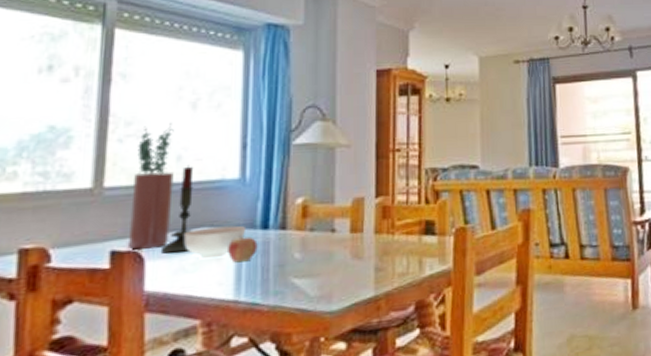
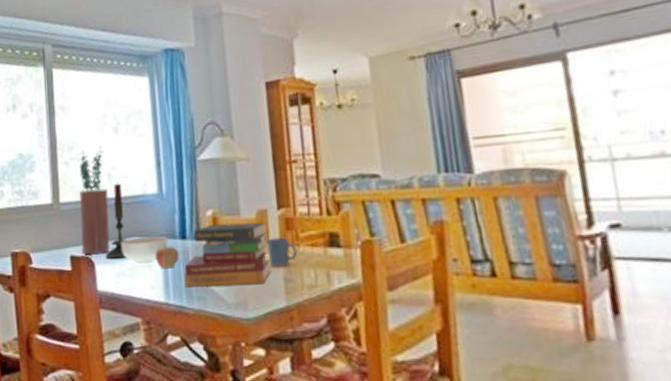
books: none [260,210,362,282] -> present [183,222,271,288]
mug: none [360,225,392,258] -> present [266,237,298,269]

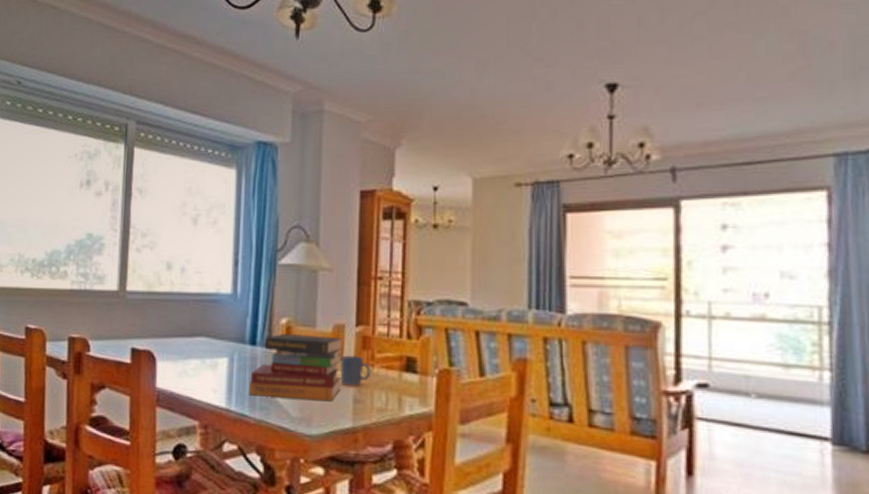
vase: present [79,145,111,256] -> none [144,235,179,351]
candle: present [106,182,126,259] -> none [169,276,195,357]
bowl: present [120,235,169,265] -> none [186,337,237,367]
fruit: present [154,243,179,269] -> none [220,347,247,374]

